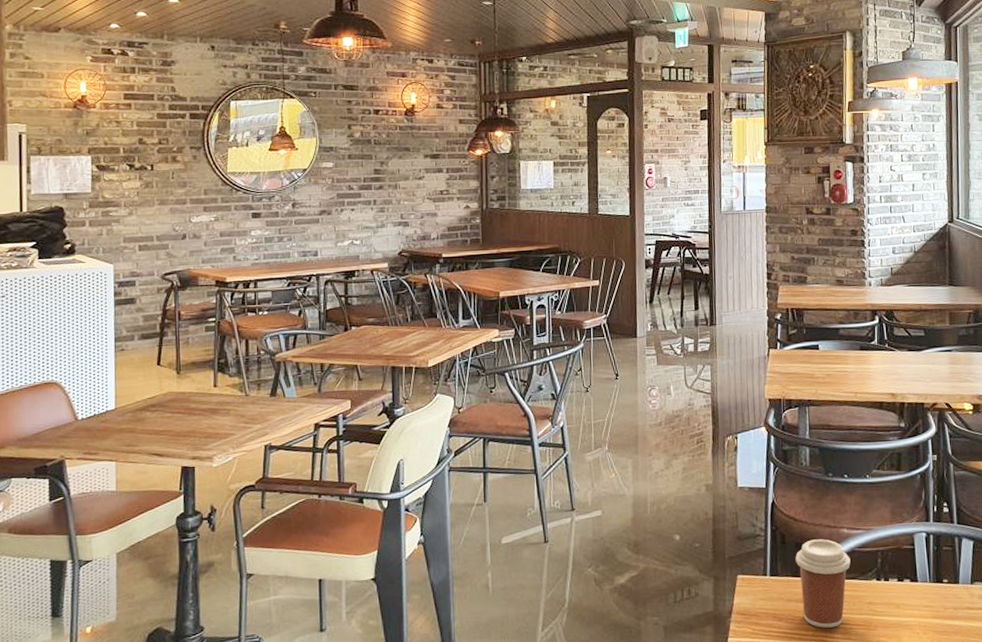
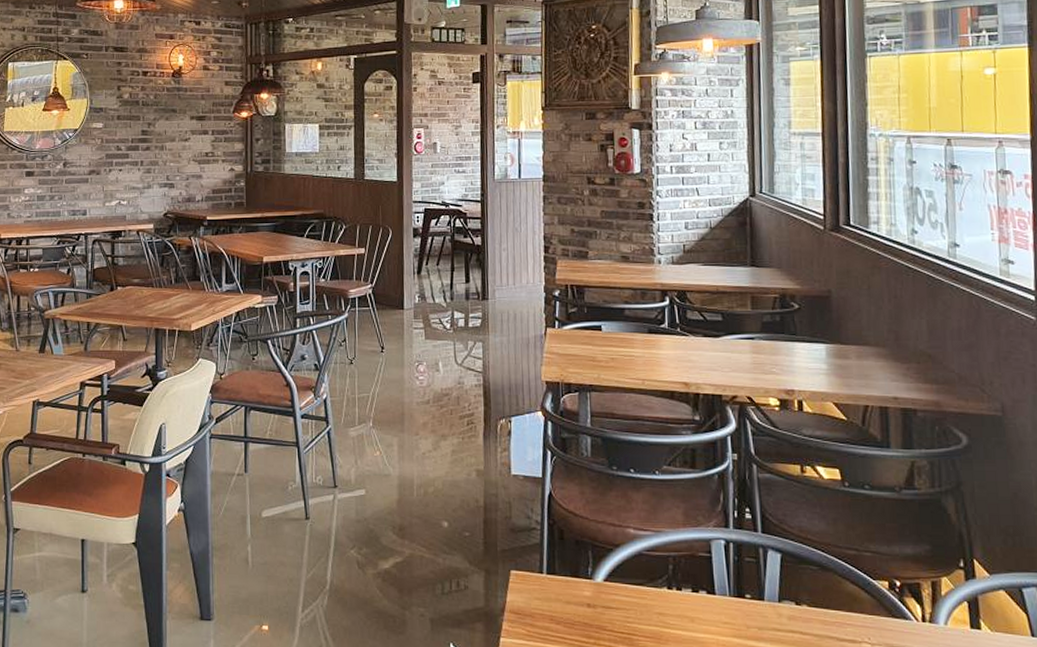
coffee cup: present [795,539,851,628] -> none [575,538,638,637]

